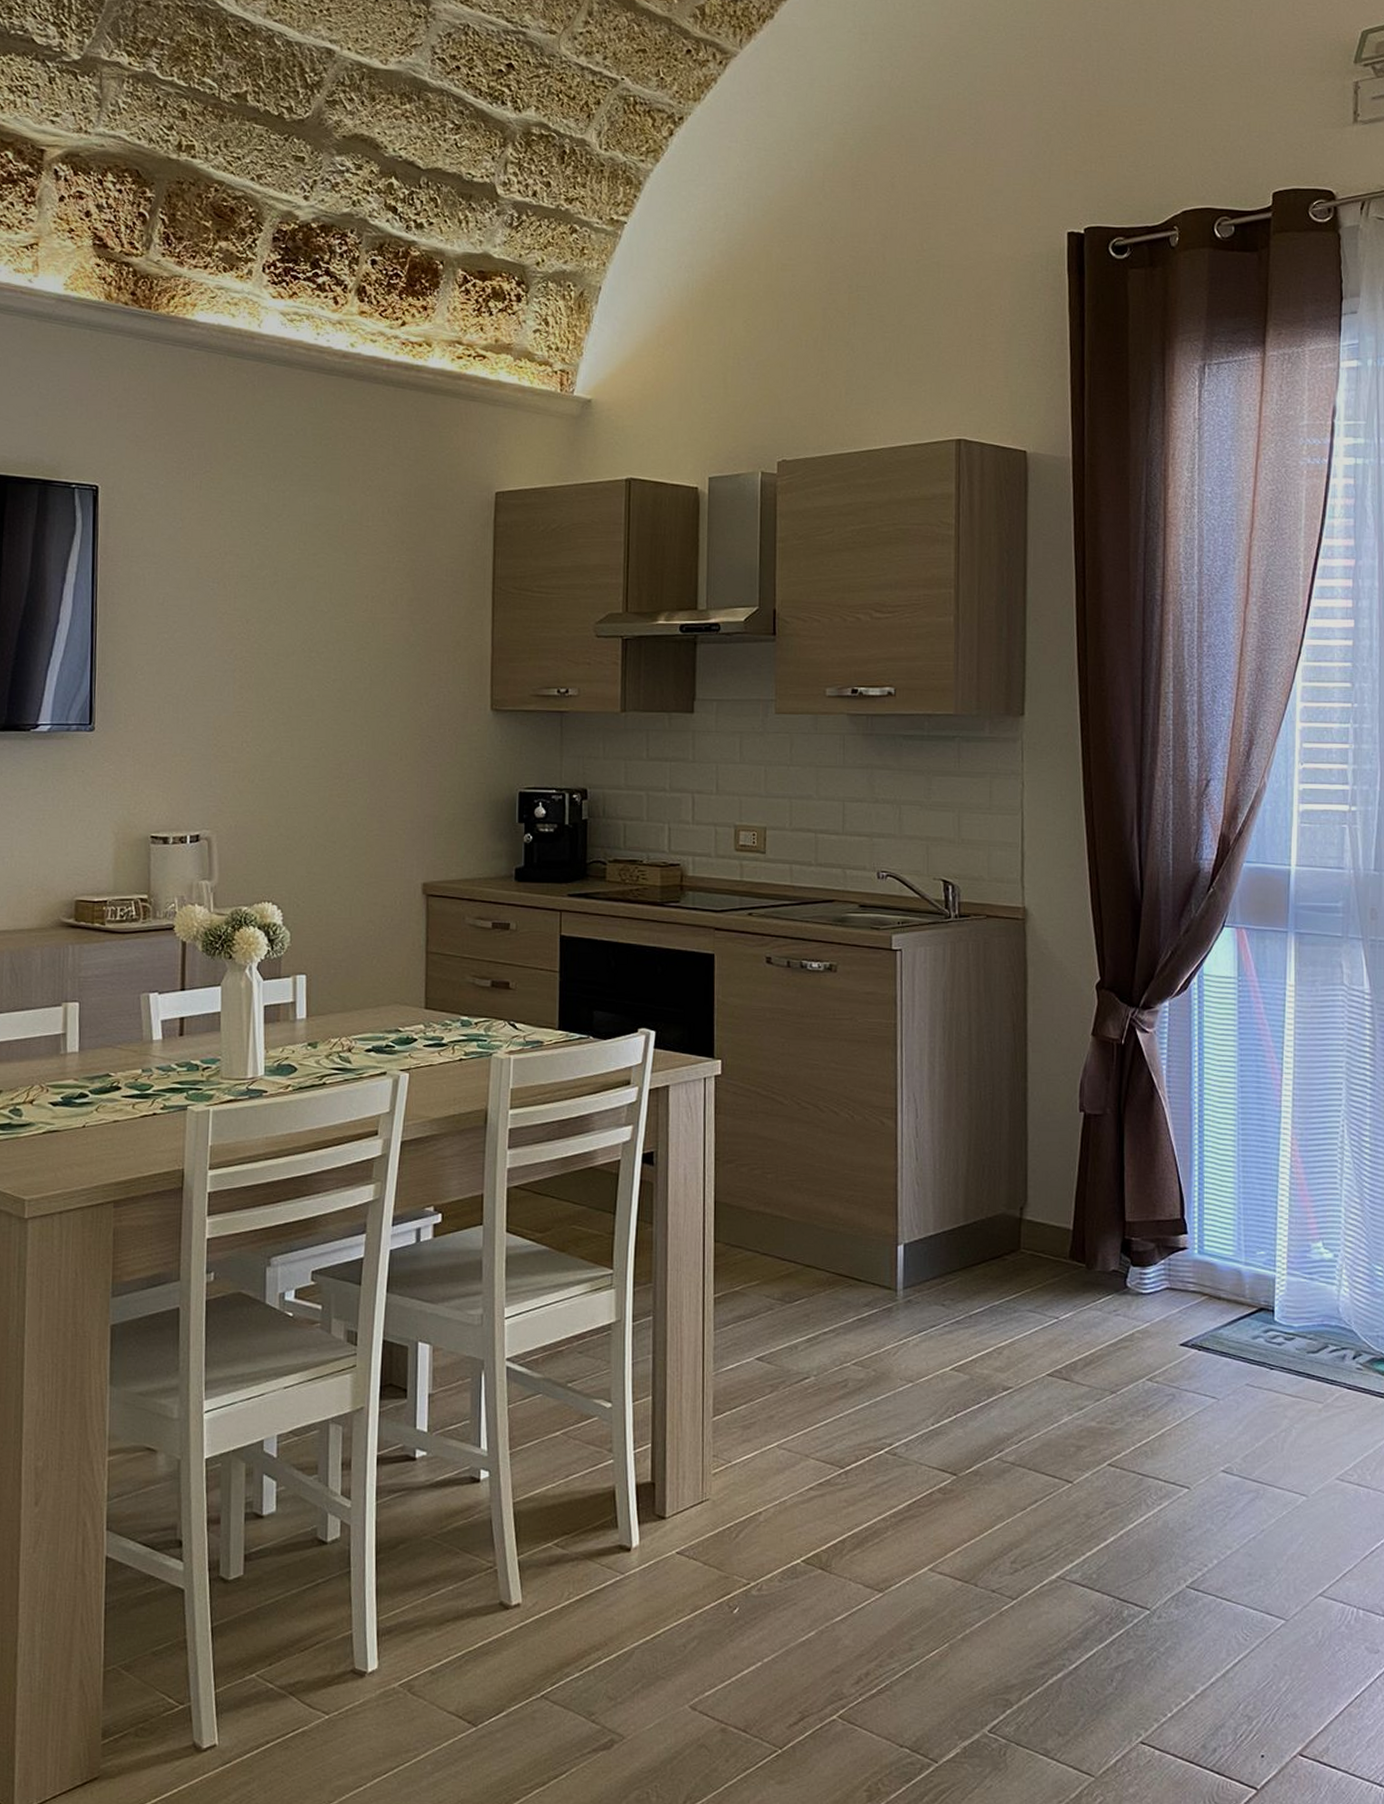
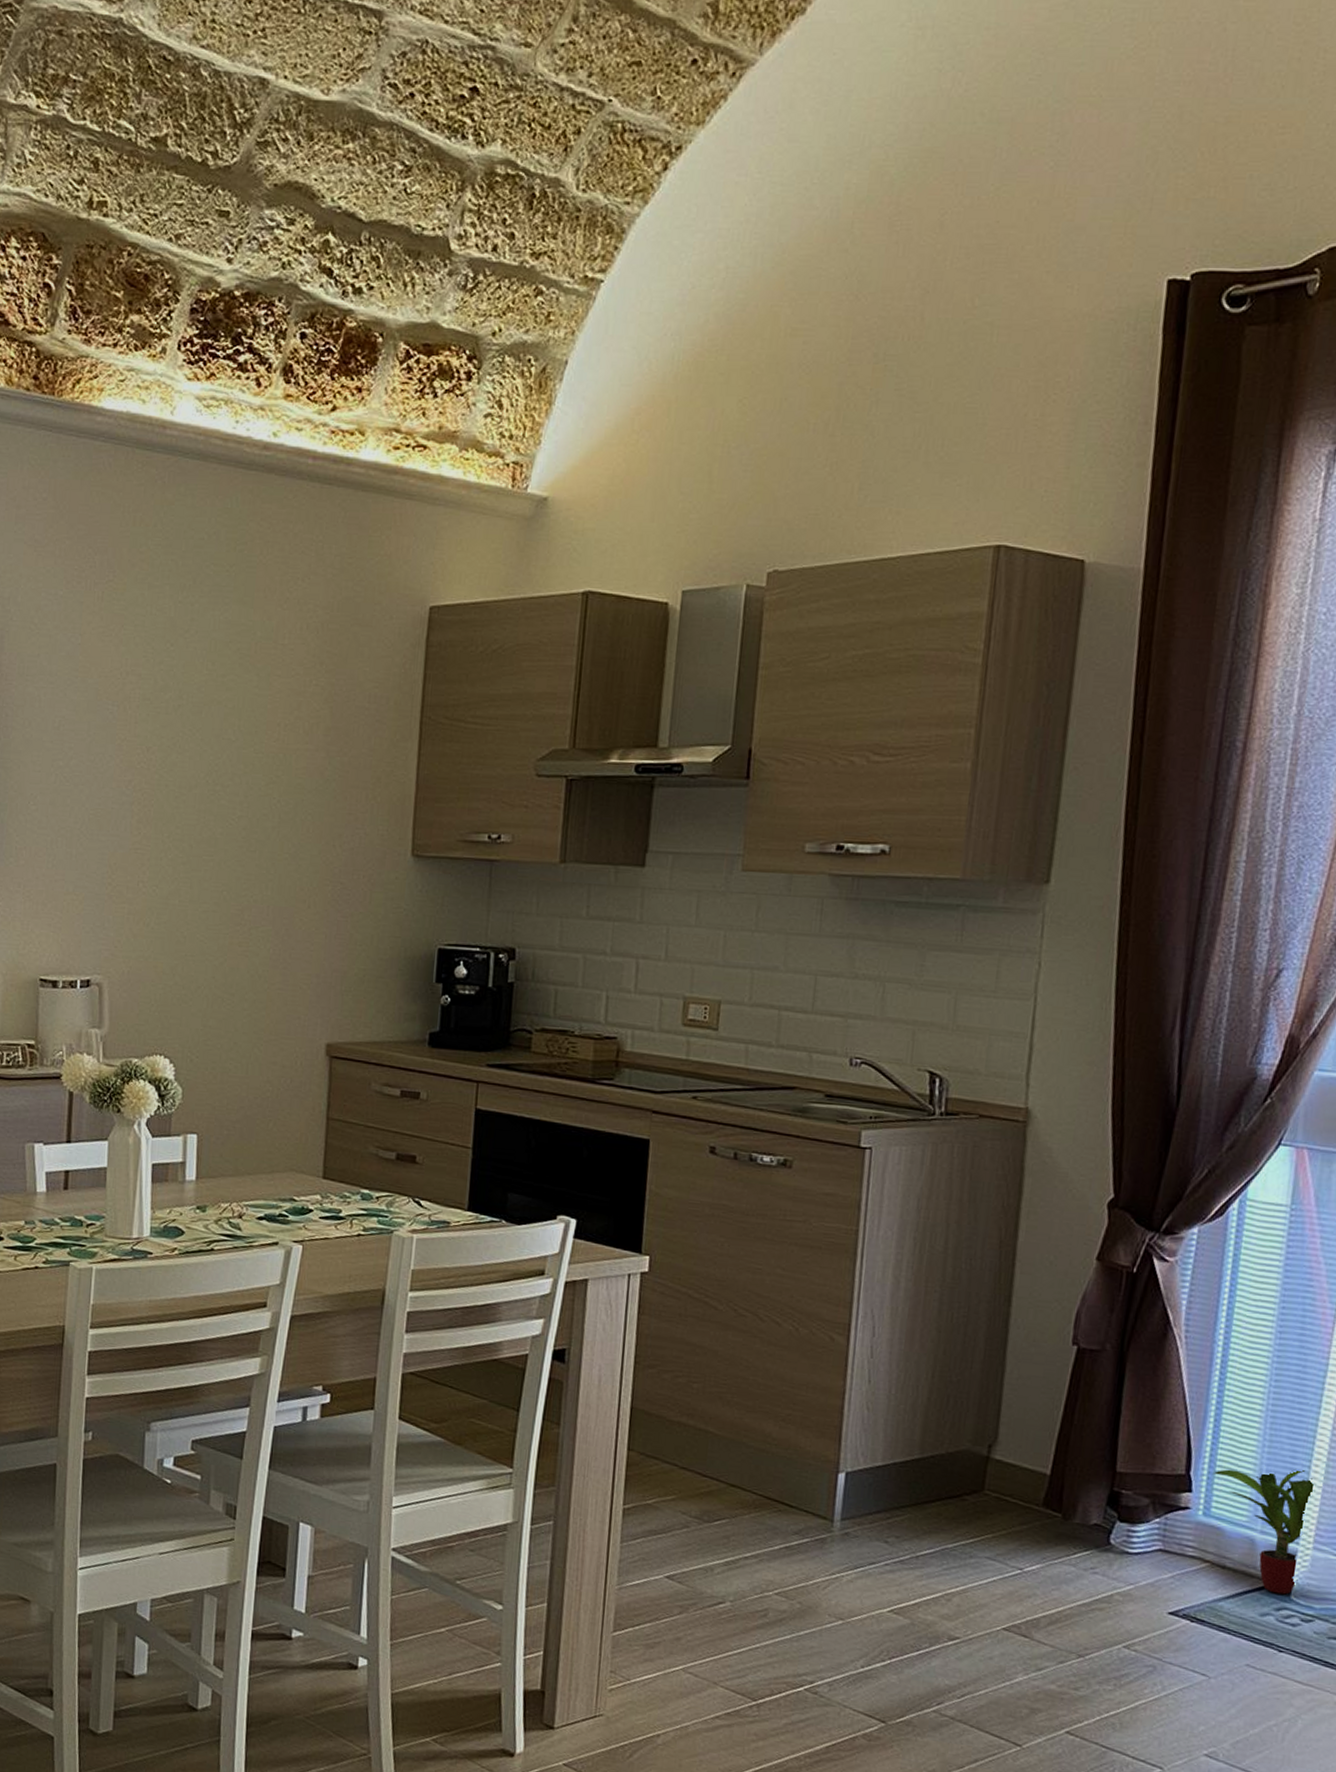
potted plant: none [1202,1206,1281,1318] -> present [1212,1469,1313,1595]

